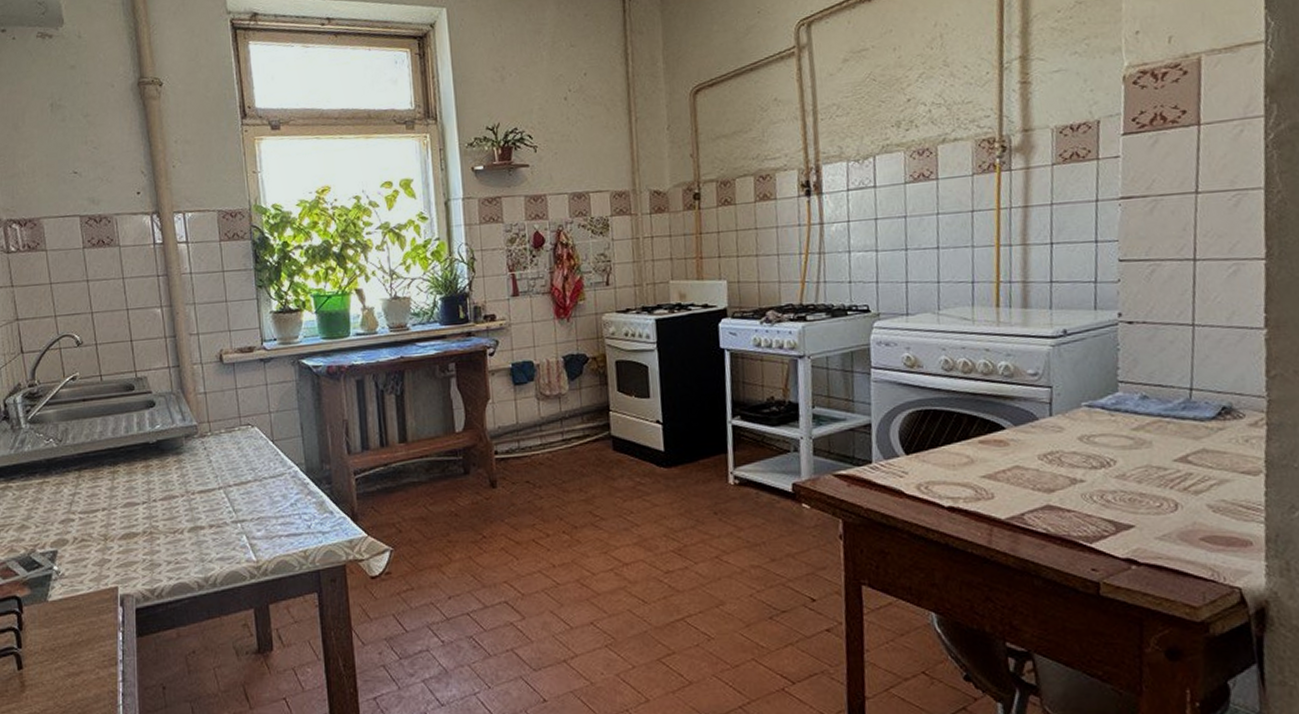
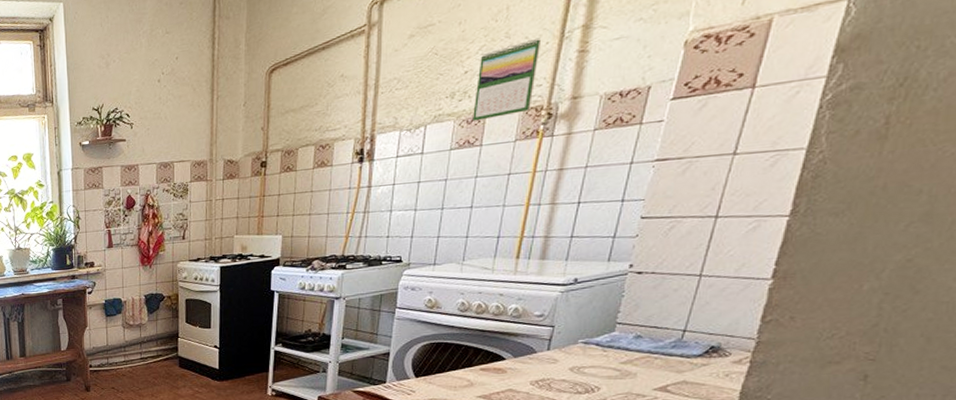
calendar: none [921,67,983,153] -> present [473,37,540,122]

